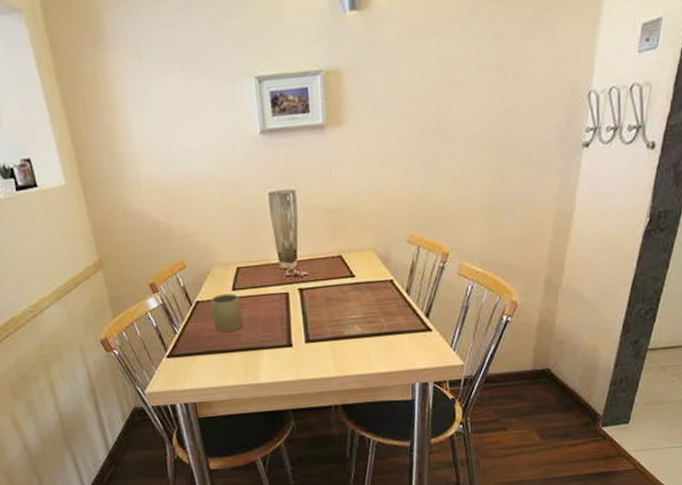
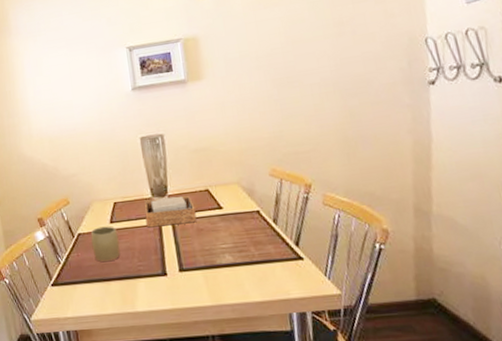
napkin holder: none [271,261,327,296] -> present [144,195,197,228]

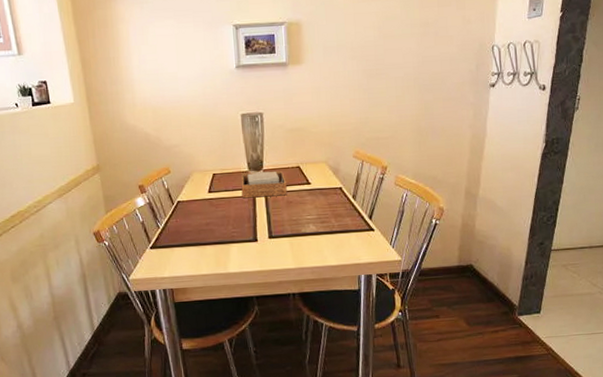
mug: present [90,226,121,262] -> none [189,195,217,228]

